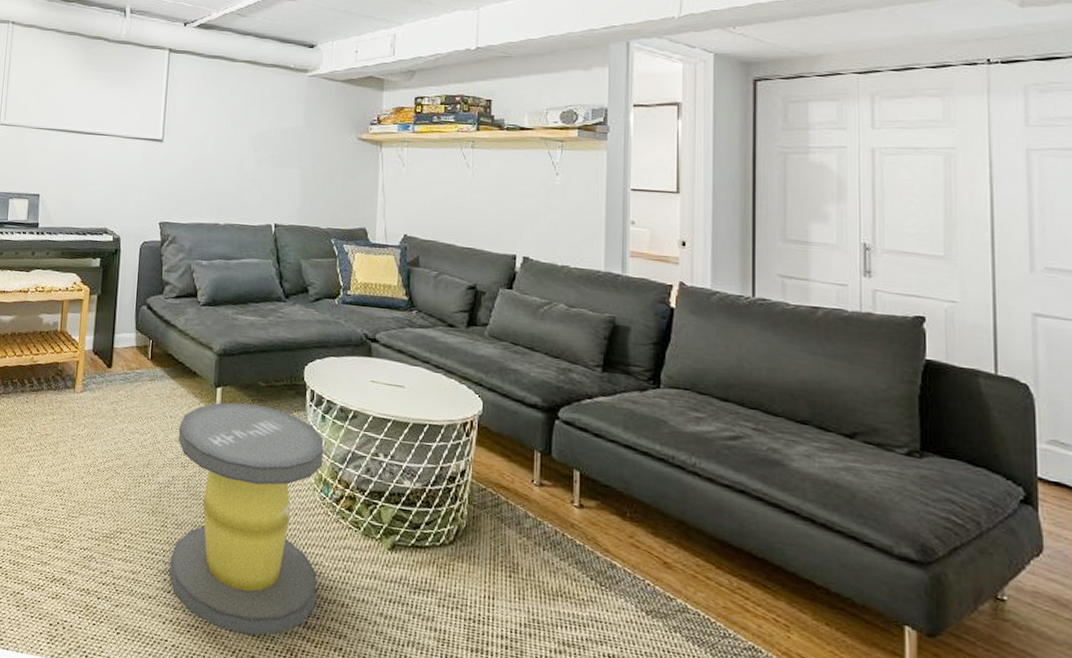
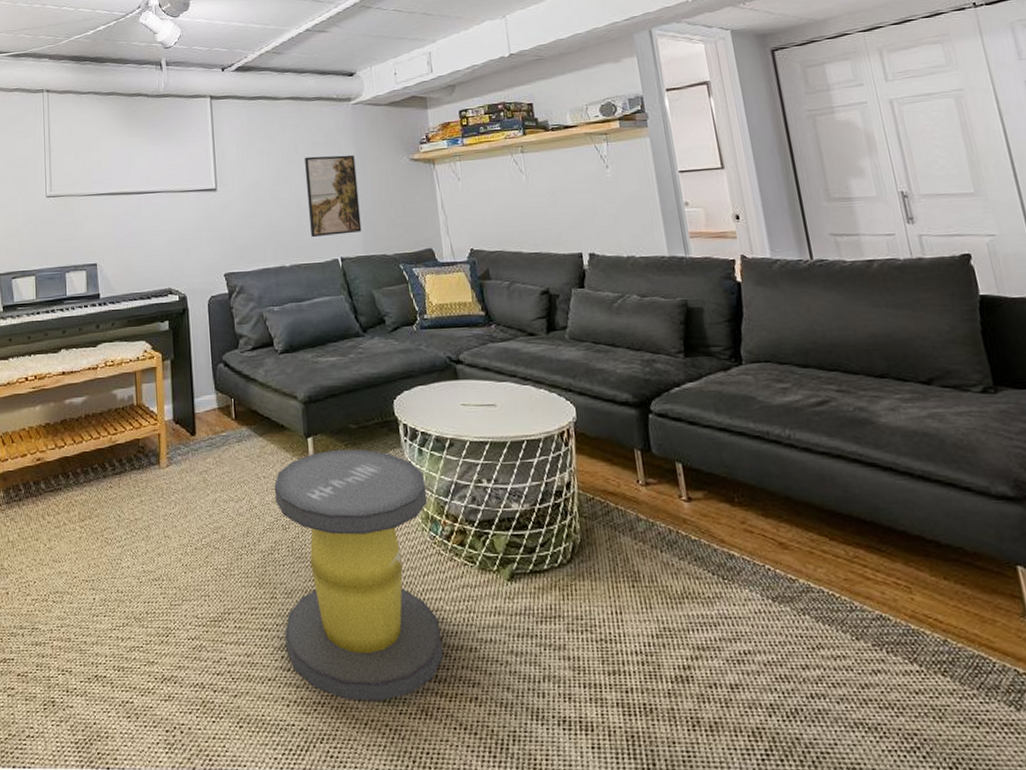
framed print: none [249,121,303,202] -> present [305,155,362,238]

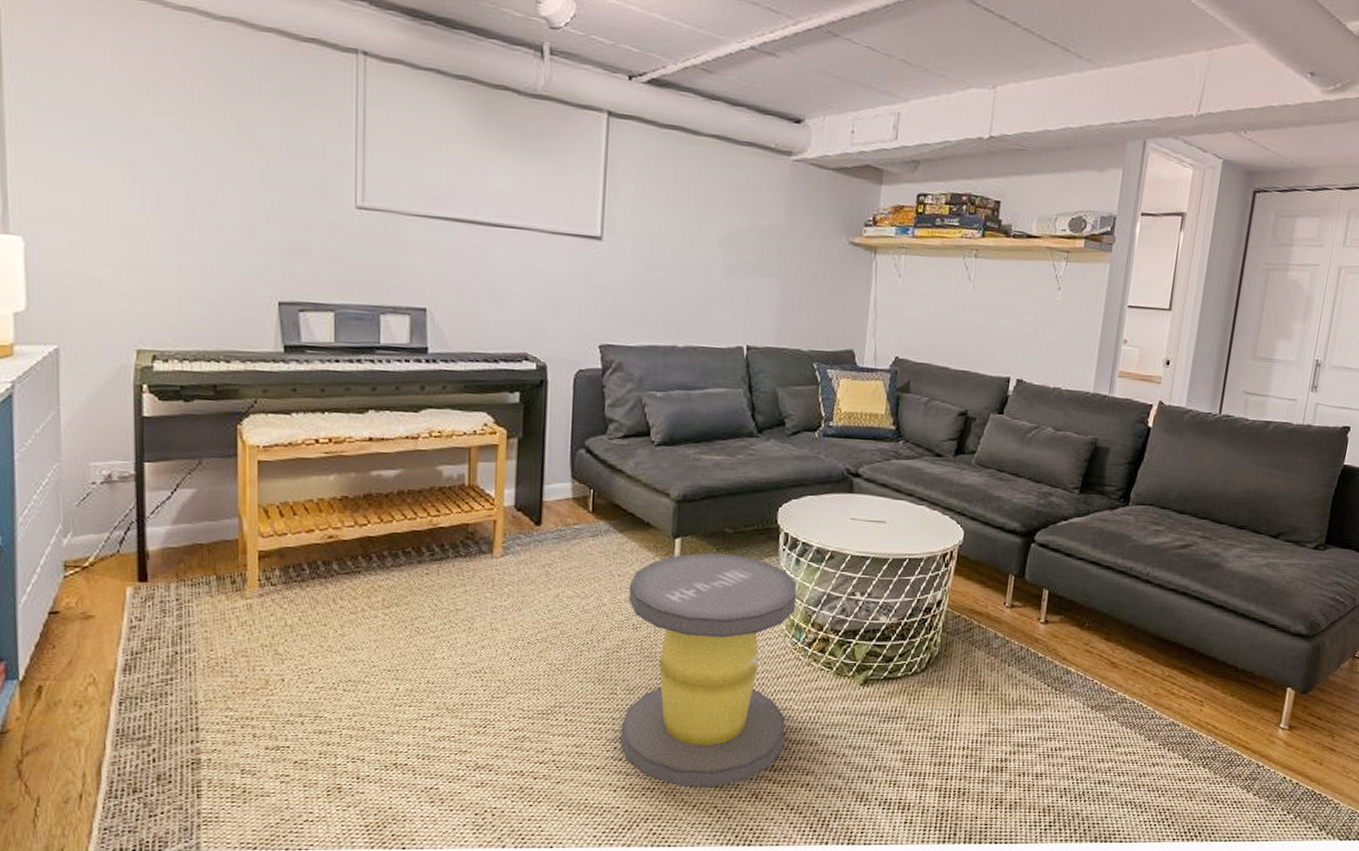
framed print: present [305,155,362,238] -> none [715,217,784,320]

